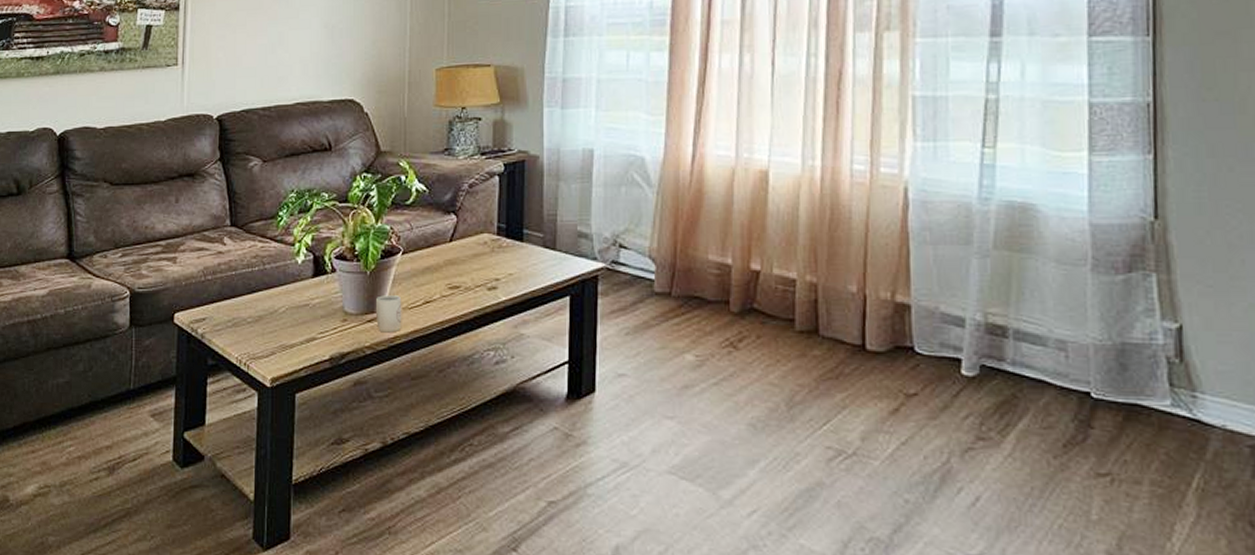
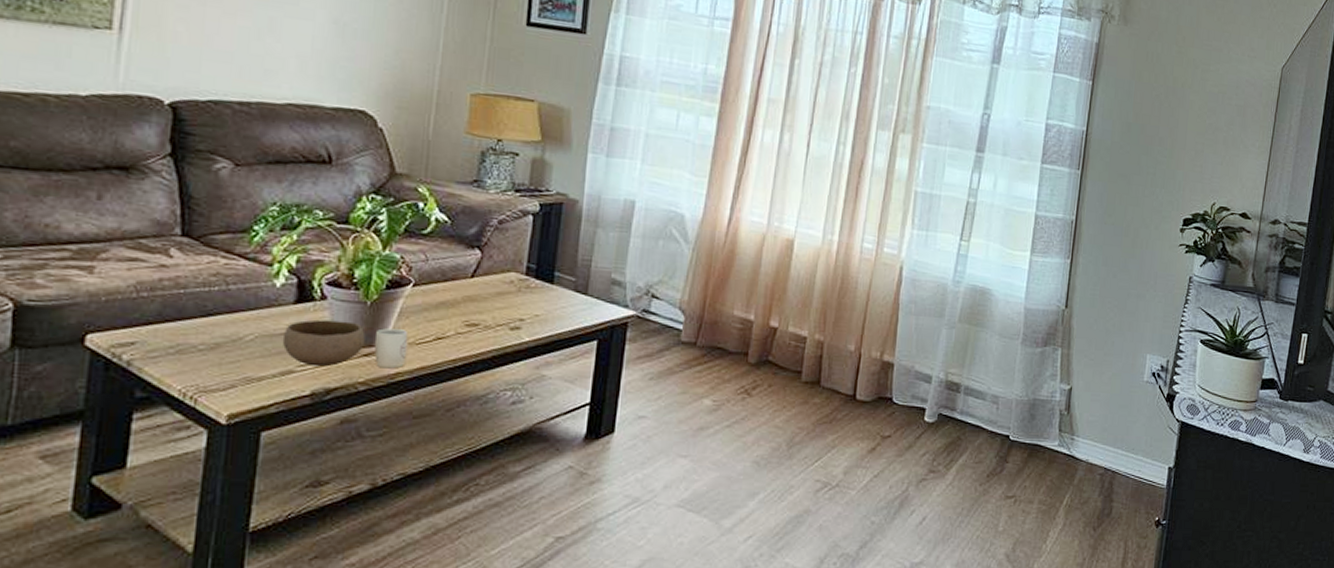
bowl: none [305,290,368,333] -> present [282,319,365,367]

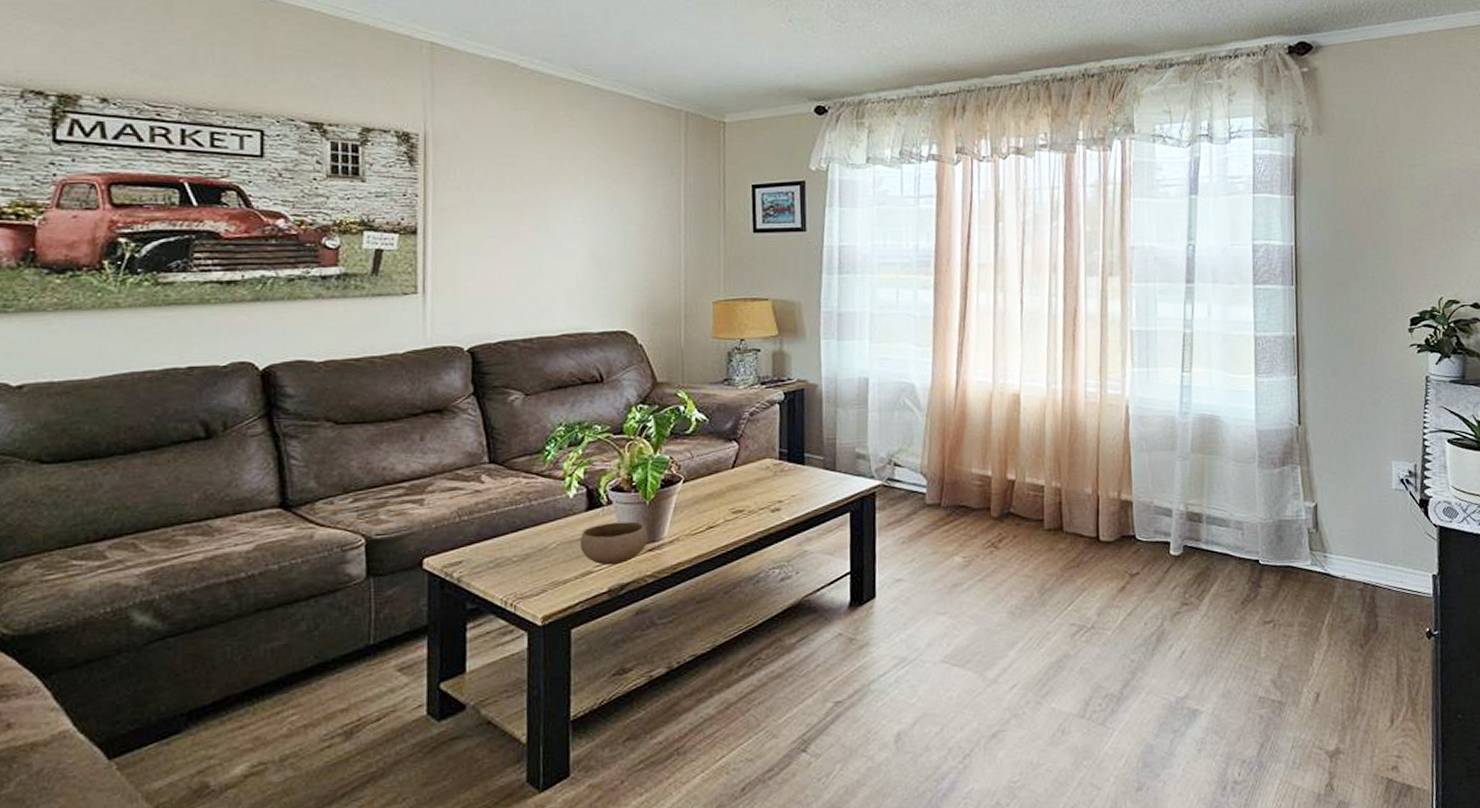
mug: present [374,328,409,369] -> none [656,523,685,561]

